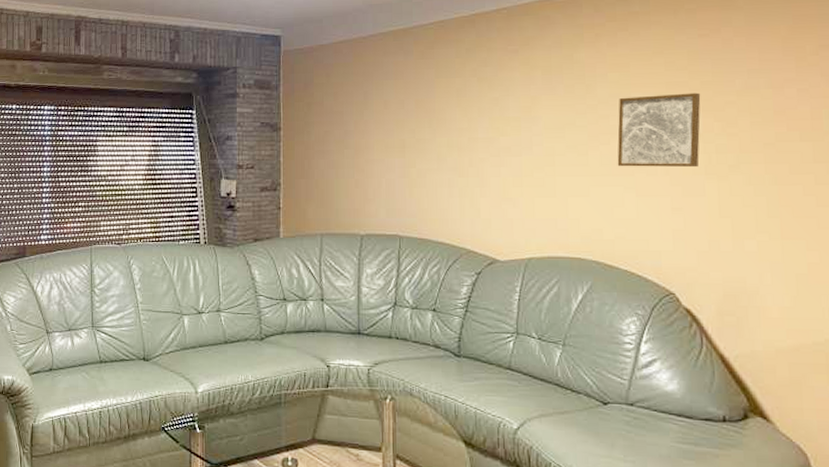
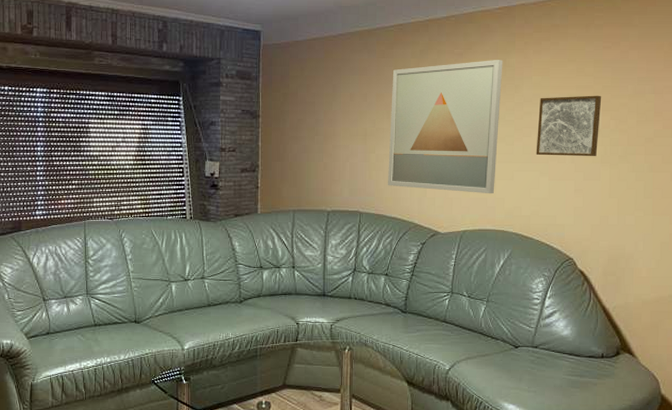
wall art: none [432,56,570,214] -> present [388,60,503,194]

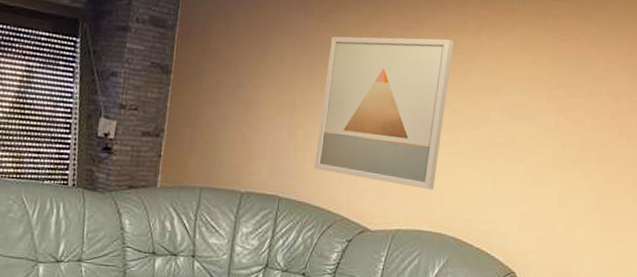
wall art: present [536,95,602,157] -> none [482,87,557,160]

